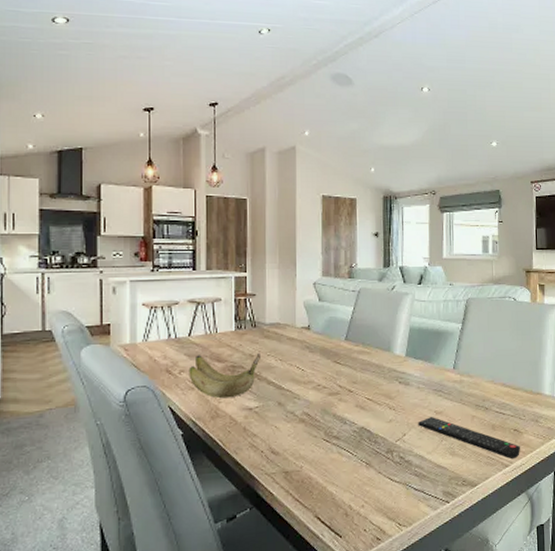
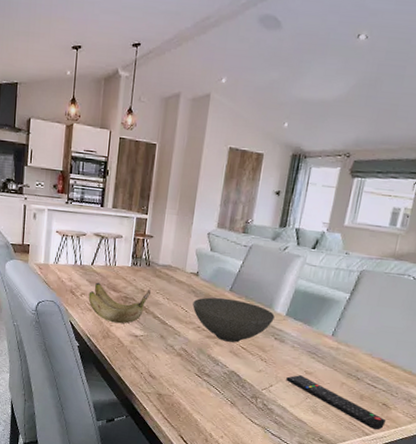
bowl: none [309,348,395,396] -> present [192,297,275,343]

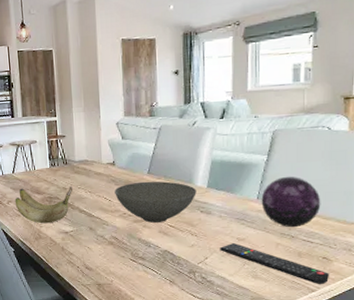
decorative orb: none [334,318,393,370] -> present [261,176,321,228]

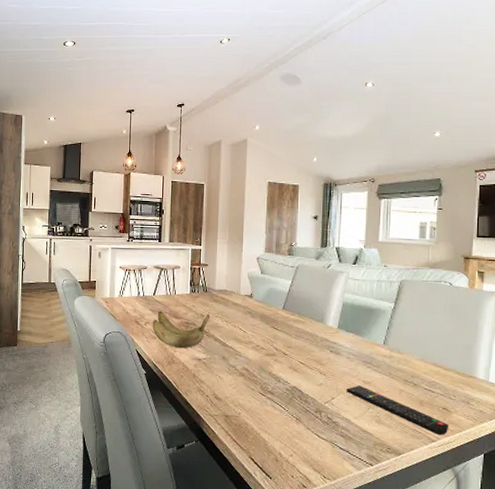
bowl: present [115,181,196,223] -> none [250,316,327,358]
decorative orb: present [261,176,321,228] -> none [387,325,442,376]

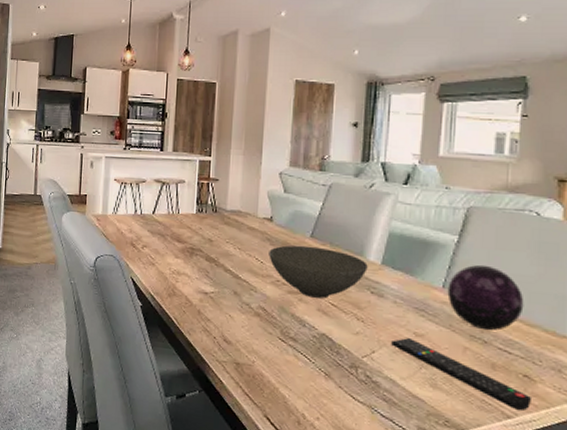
banana: present [152,311,210,349] -> none [150,233,219,279]
bowl: none [250,316,327,358] -> present [269,245,368,299]
decorative orb: none [387,325,442,376] -> present [447,264,524,331]

